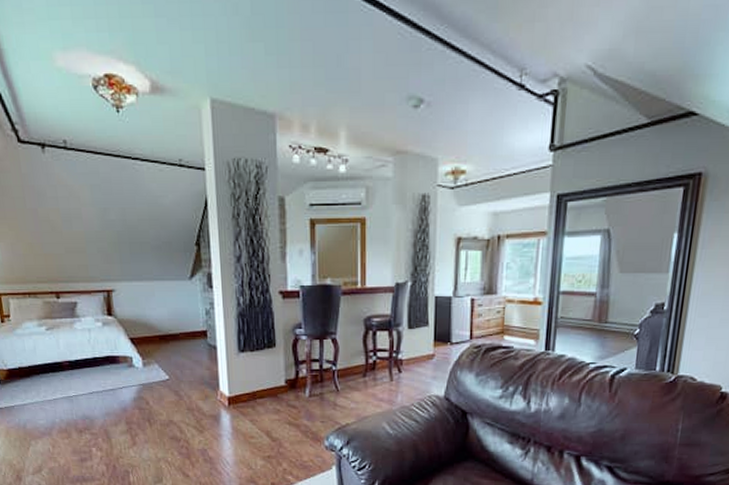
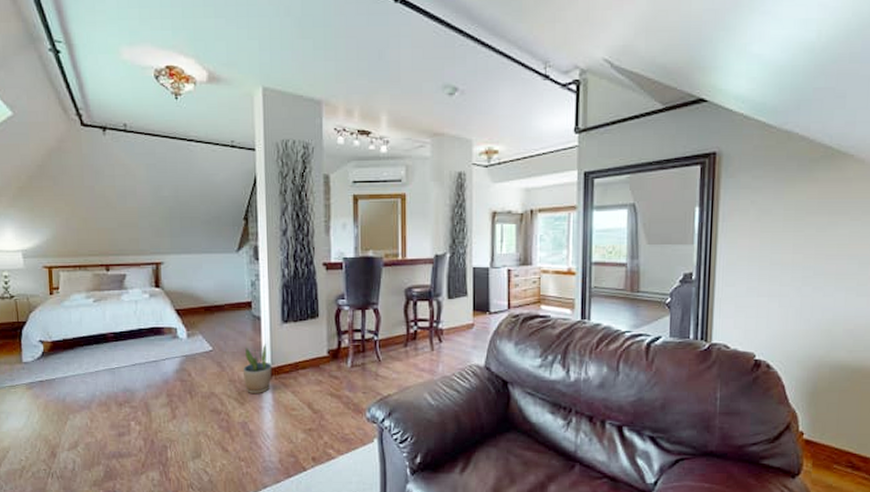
potted plant: none [201,373,230,423] -> present [244,344,272,394]

